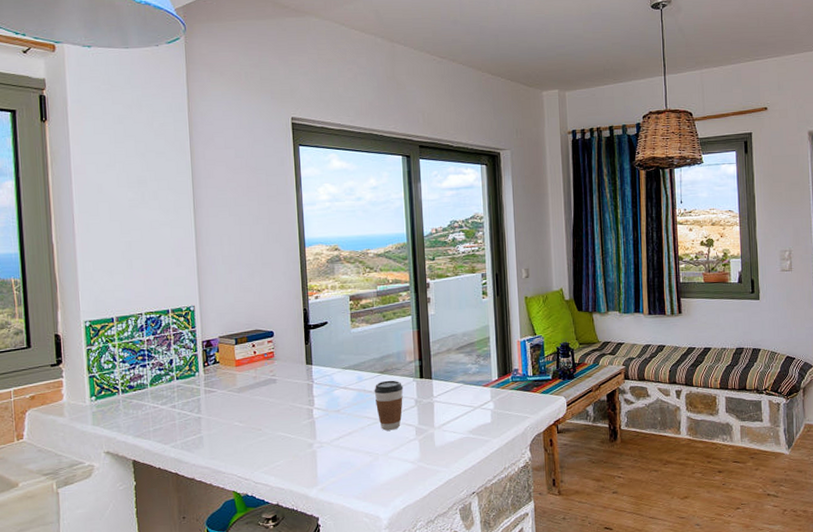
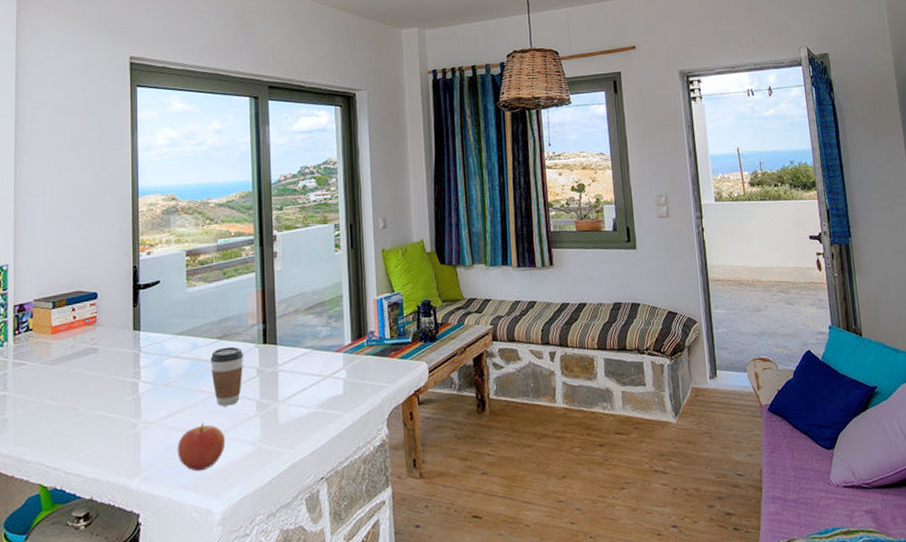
apple: none [348,443,390,484] -> present [177,422,226,472]

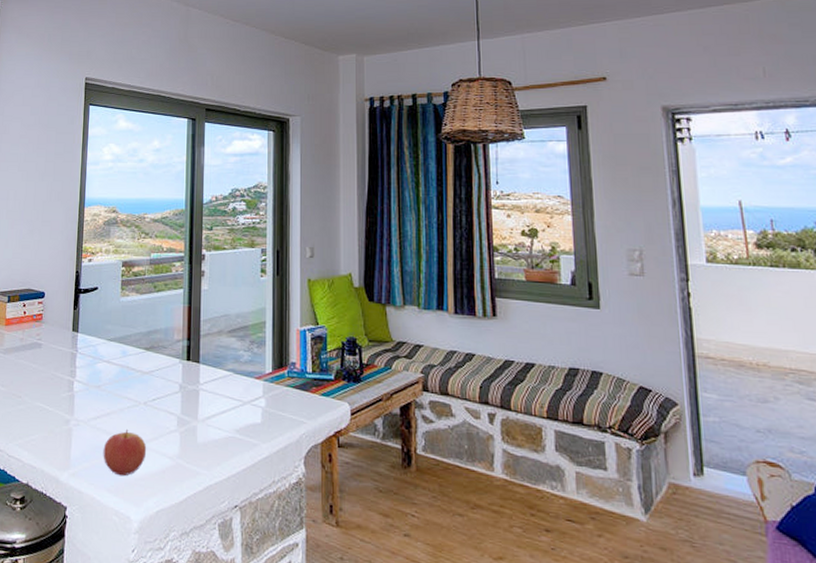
coffee cup: present [210,346,244,407] -> none [137,358,169,417]

